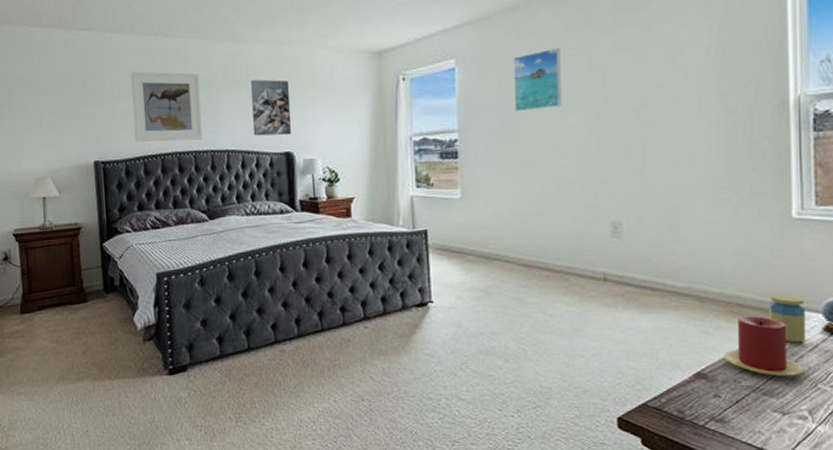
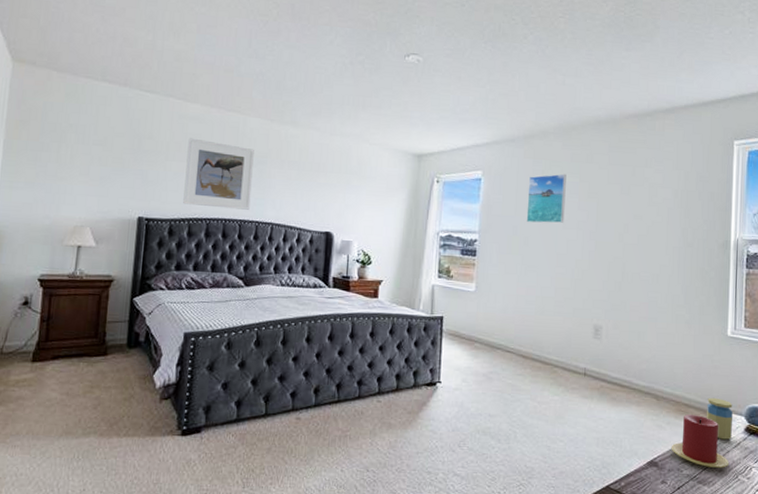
wall art: present [250,79,291,136] -> none [298,163,338,217]

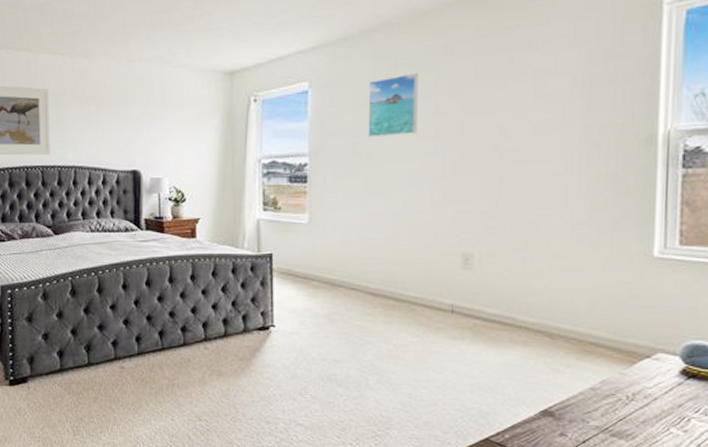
candle: present [671,414,730,468] -> none [572,355,657,419]
jar: present [706,397,733,440] -> none [622,334,662,385]

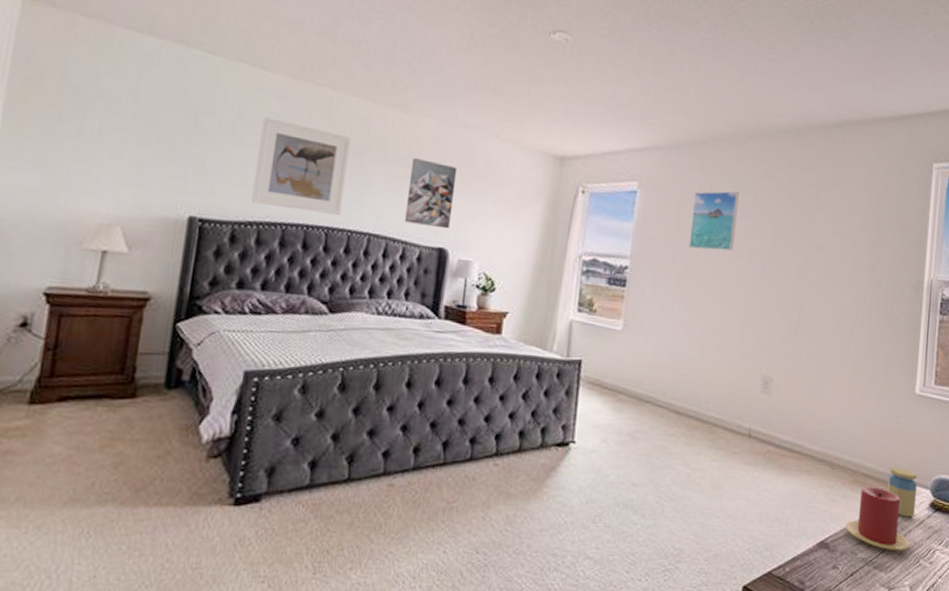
wall art: none [100,96,140,154] -> present [404,158,458,229]
candle: none [572,355,657,419] -> present [845,486,911,551]
jar: none [622,334,662,385] -> present [886,466,917,517]

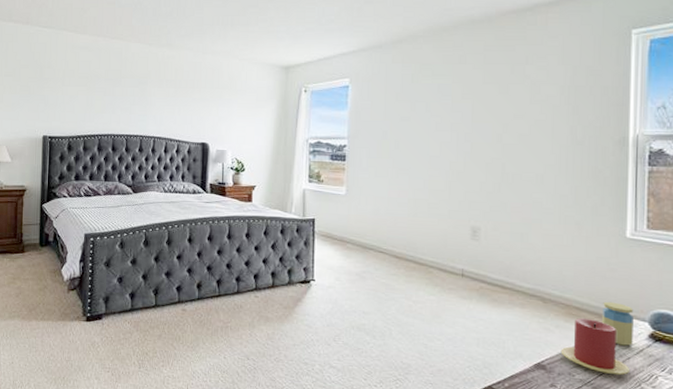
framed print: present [251,117,351,215] -> none [78,65,136,126]
wall art: present [404,158,458,229] -> none [176,81,210,129]
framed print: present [688,191,739,251] -> none [396,76,438,127]

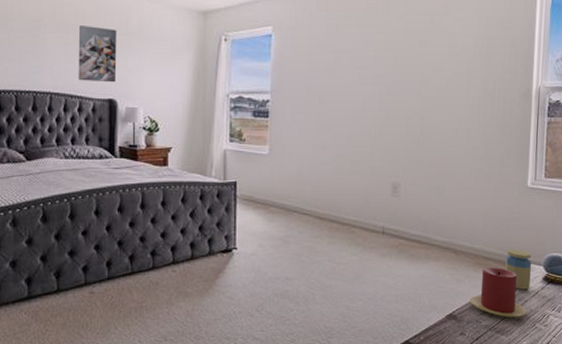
wall art: none [176,81,210,129] -> present [78,25,117,83]

